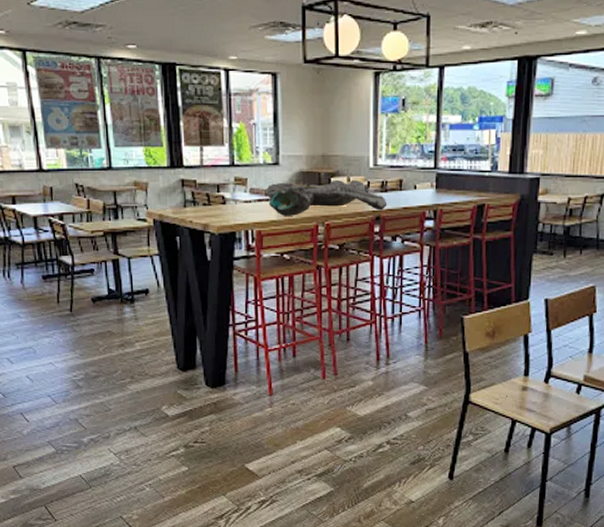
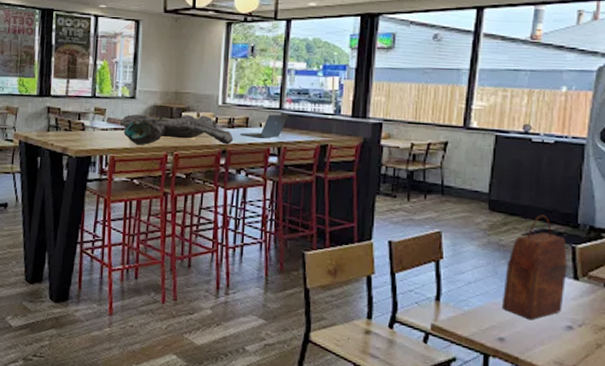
laptop: none [394,174,444,201] -> present [240,114,288,138]

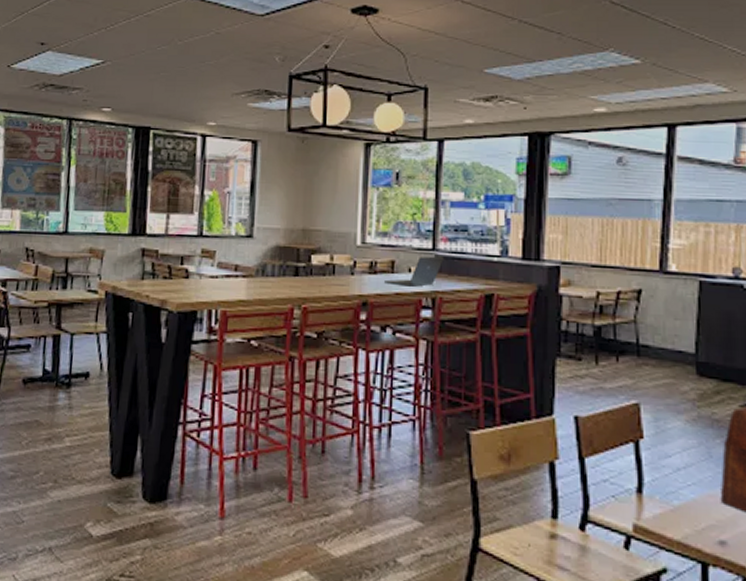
jacket: present [120,114,234,146] -> none [234,257,377,297]

